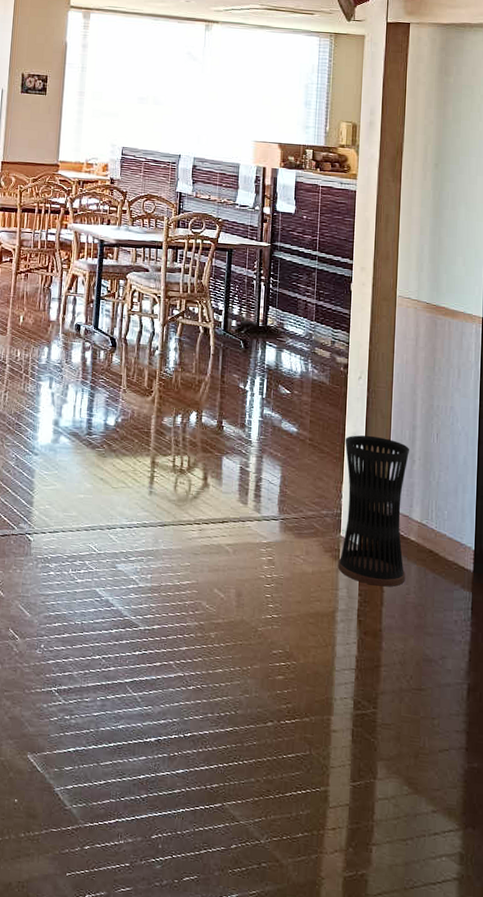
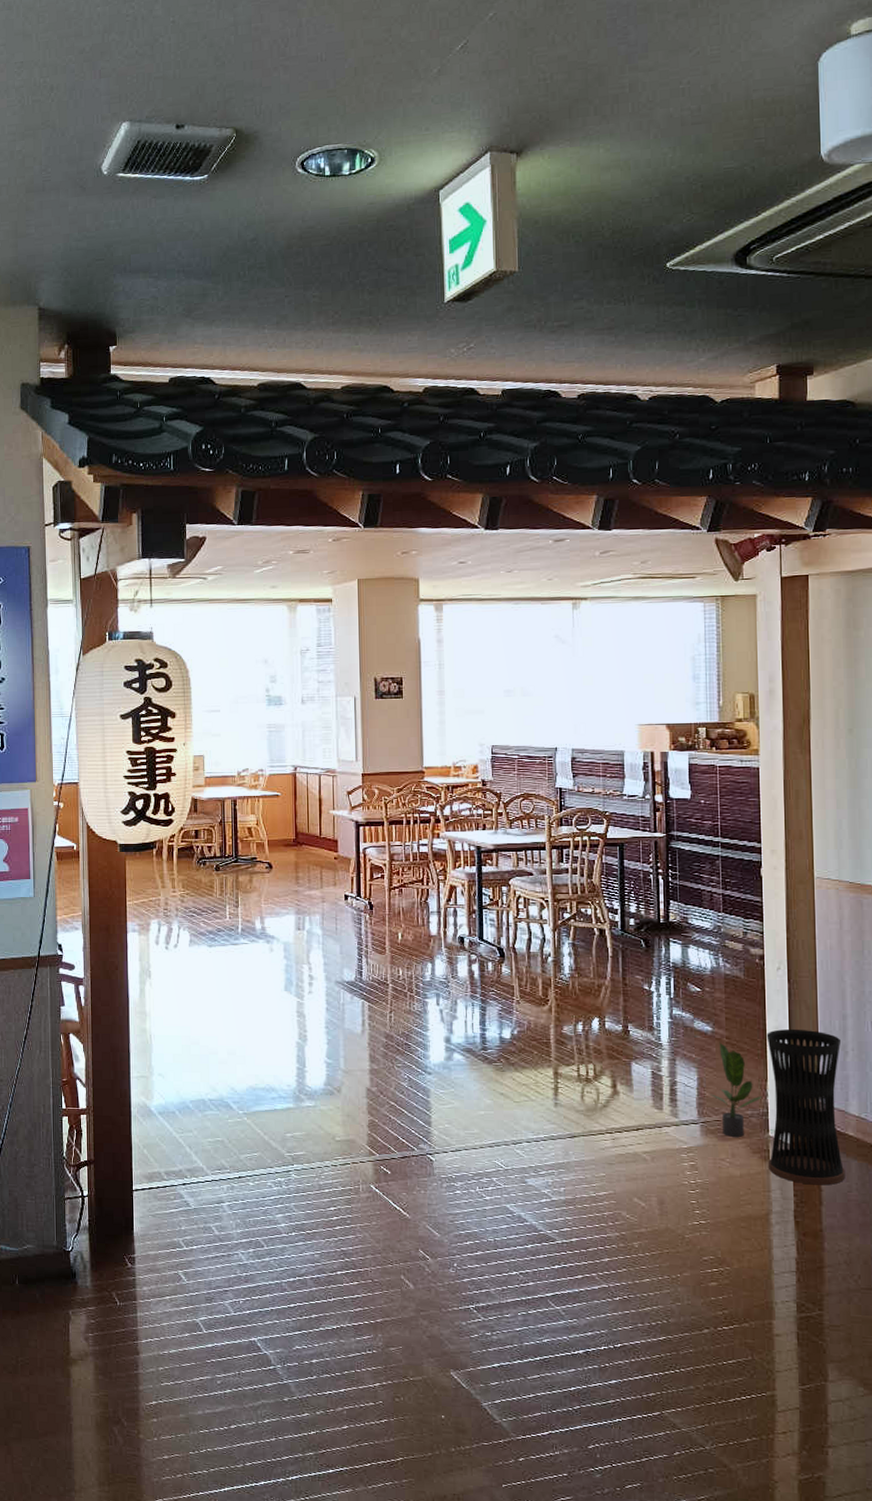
potted plant: none [291,443,338,535] -> present [710,1042,763,1137]

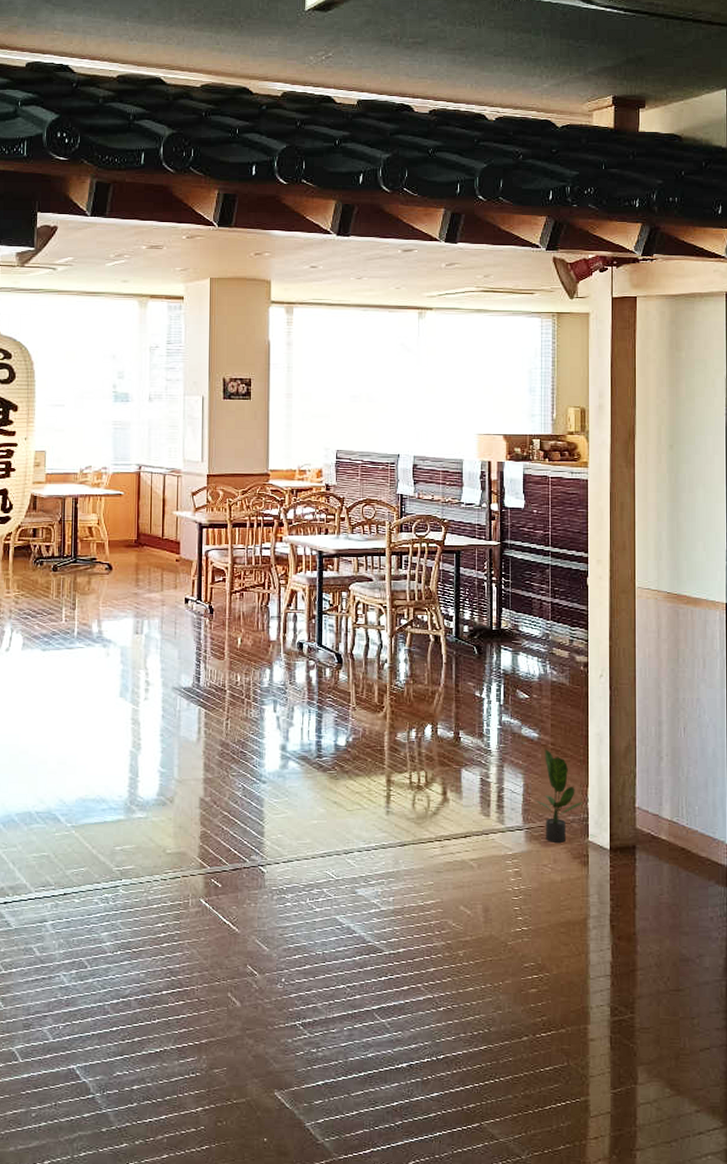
umbrella stand: present [766,1028,845,1185] -> none [588,735,658,889]

